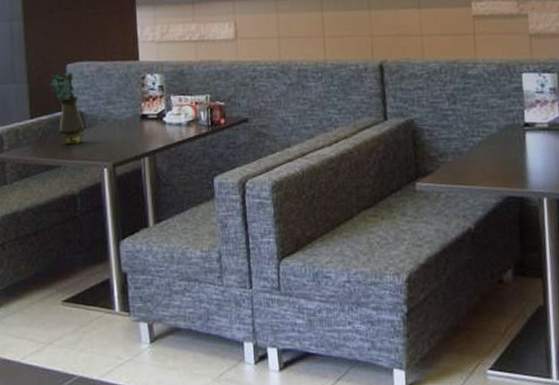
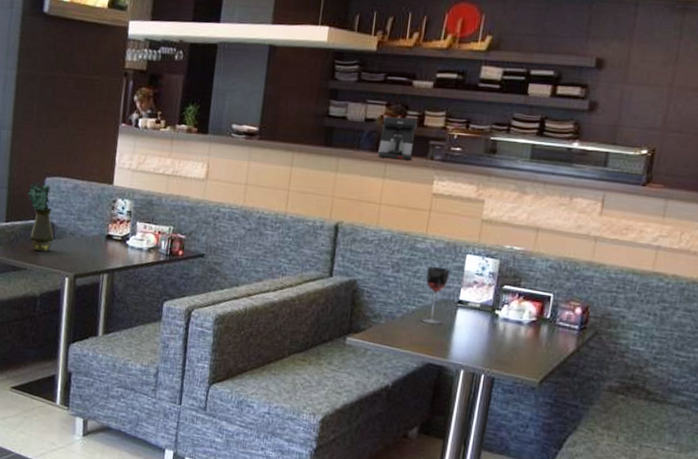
wineglass: none [484,91,513,153] -> present [421,266,450,325]

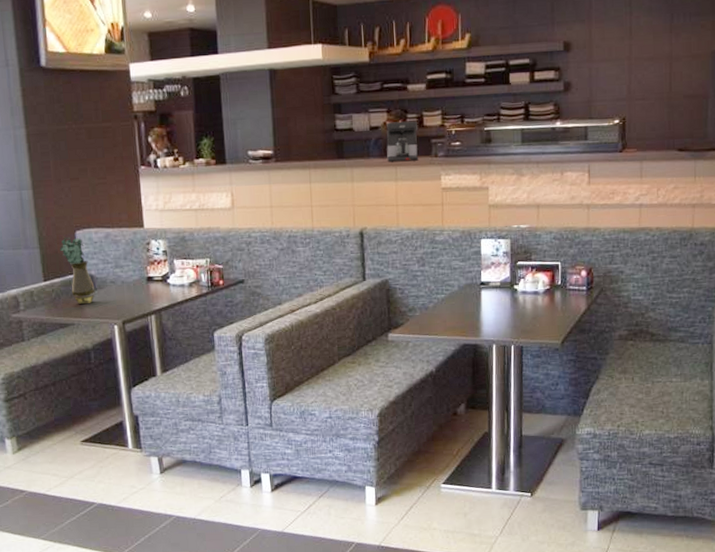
wineglass: present [421,266,450,325] -> none [448,255,470,308]

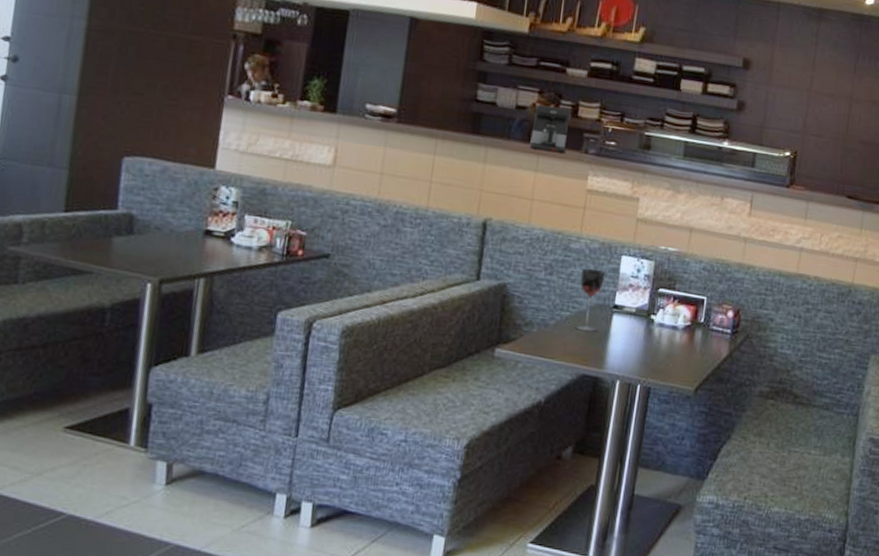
vase: present [60,236,95,305] -> none [96,159,133,250]
wineglass: none [448,255,470,308] -> present [576,269,605,332]

